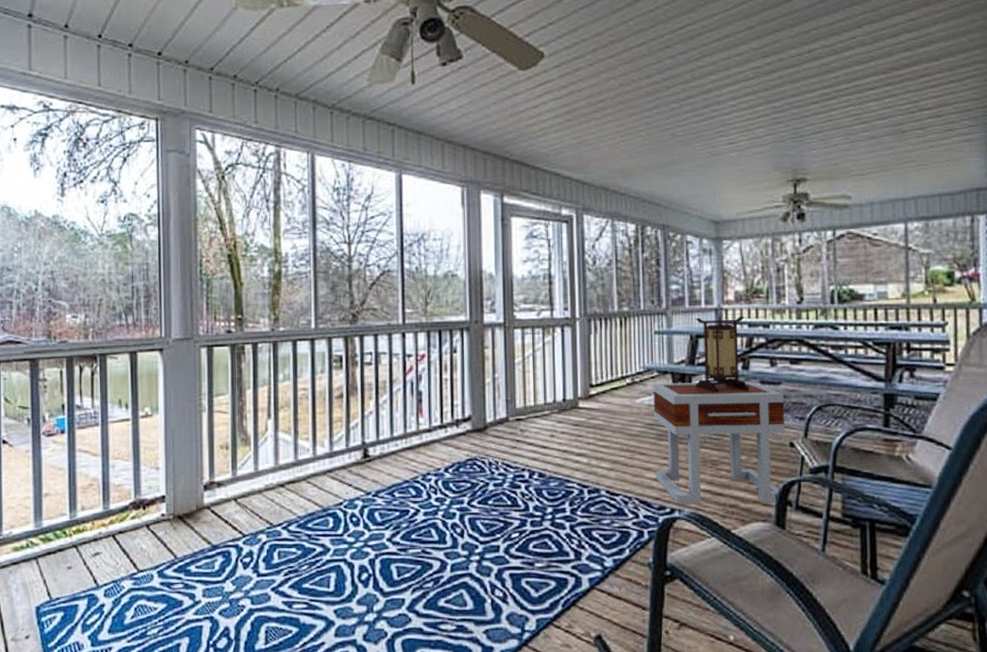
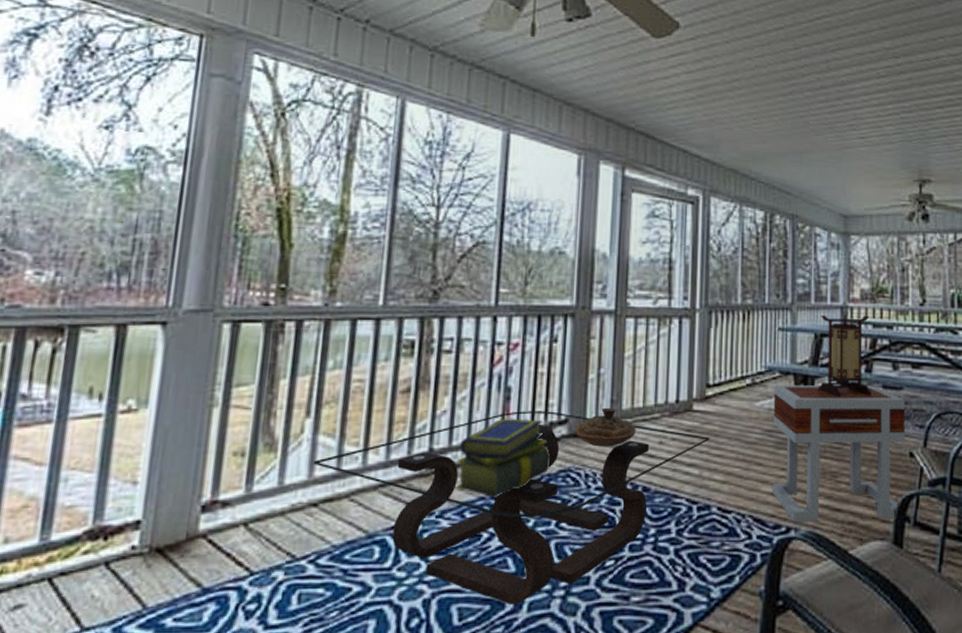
coffee table: none [277,410,596,565] -> present [313,411,710,604]
stack of books: none [385,417,458,482] -> present [455,418,550,498]
decorative bowl: none [478,406,530,440] -> present [576,407,636,447]

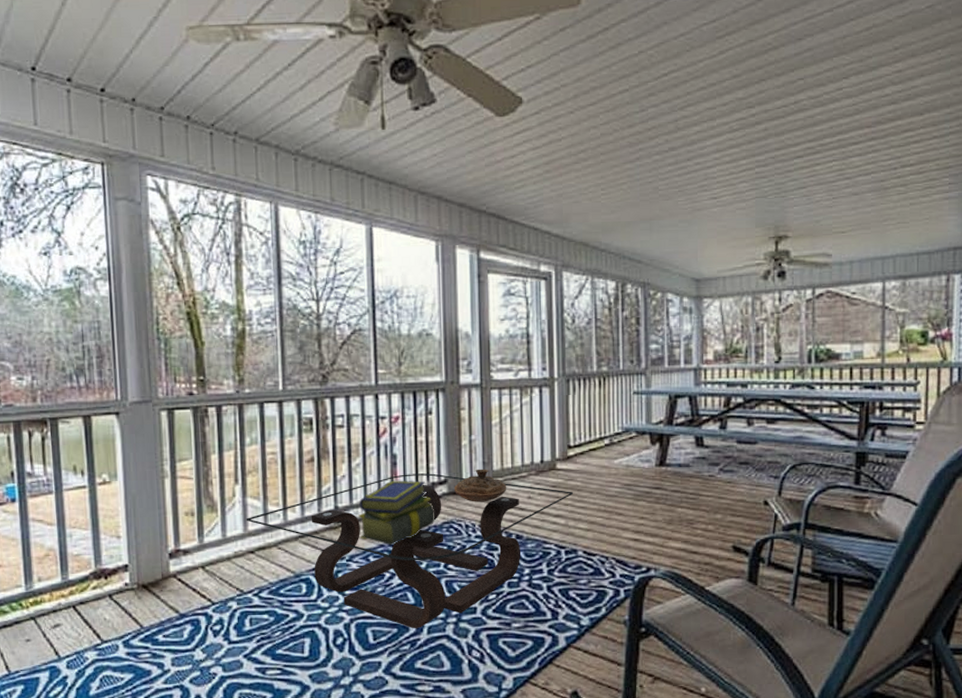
side table: present [771,385,906,523] -> none [631,441,760,564]
lantern: present [818,311,872,397] -> none [673,373,726,453]

